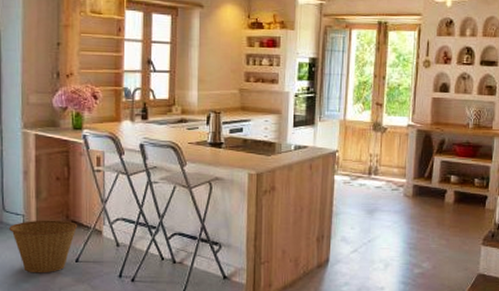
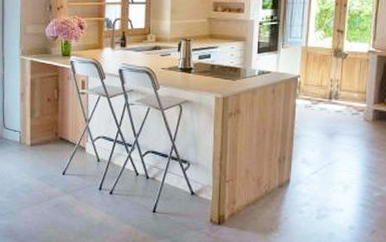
basket: present [9,220,78,273] -> none [8,136,65,184]

